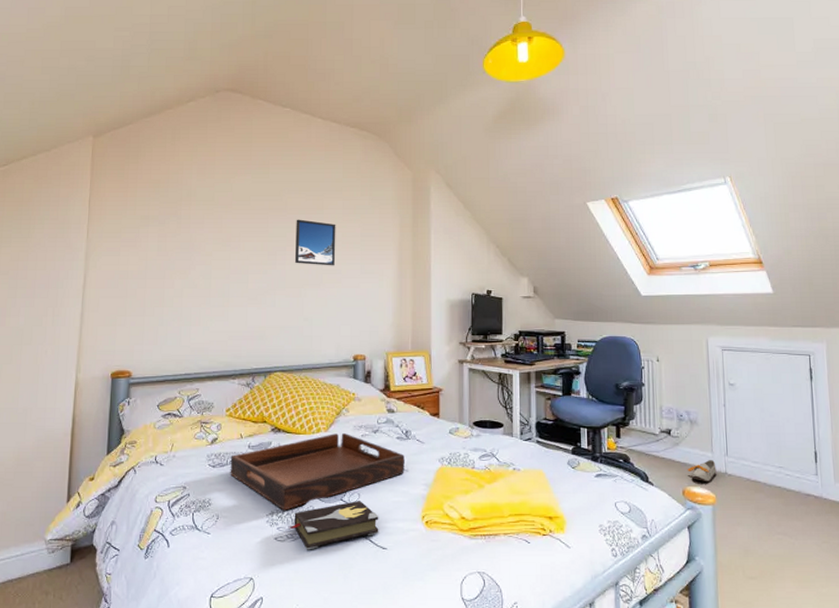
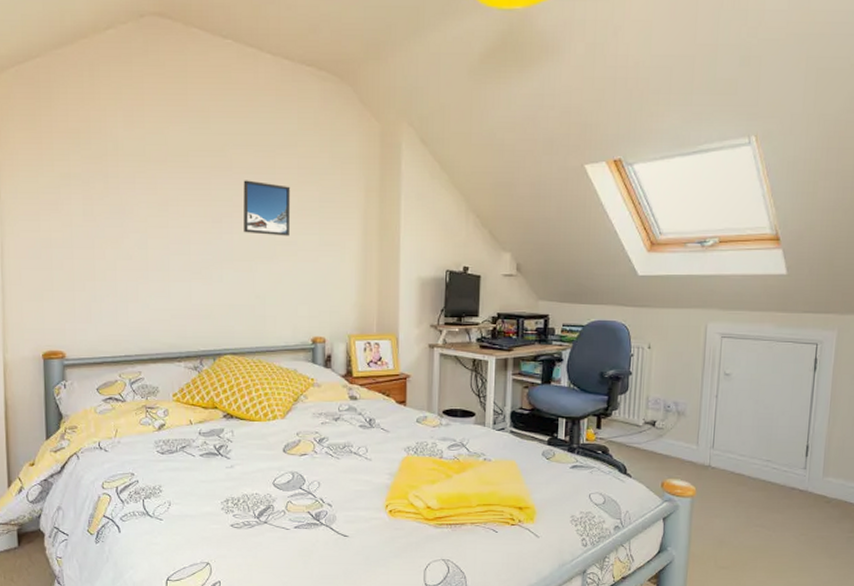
serving tray: present [230,433,405,511] -> none [180,421,368,498]
hardback book: present [288,501,379,550] -> none [244,489,340,537]
shoe: present [687,460,717,483] -> none [669,453,700,475]

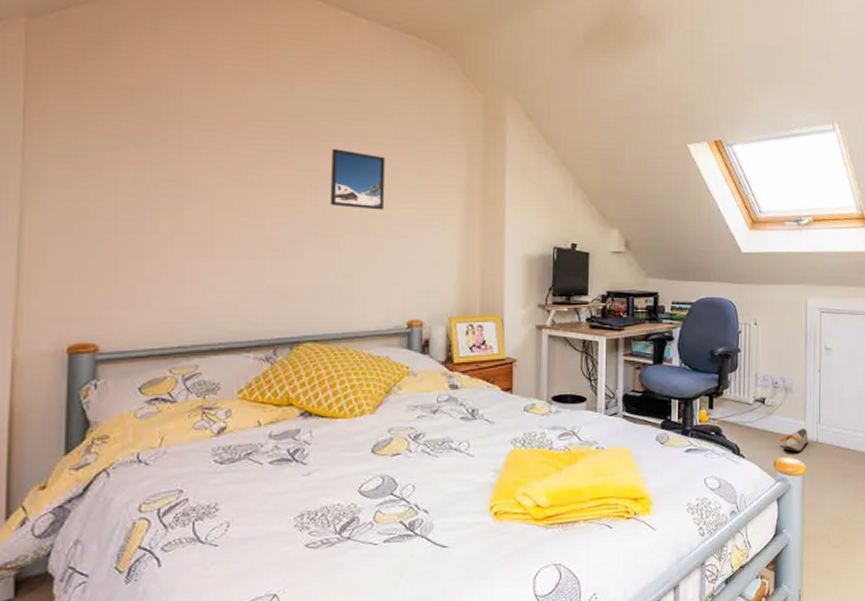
shoe: none [669,453,700,475] -> present [779,429,808,453]

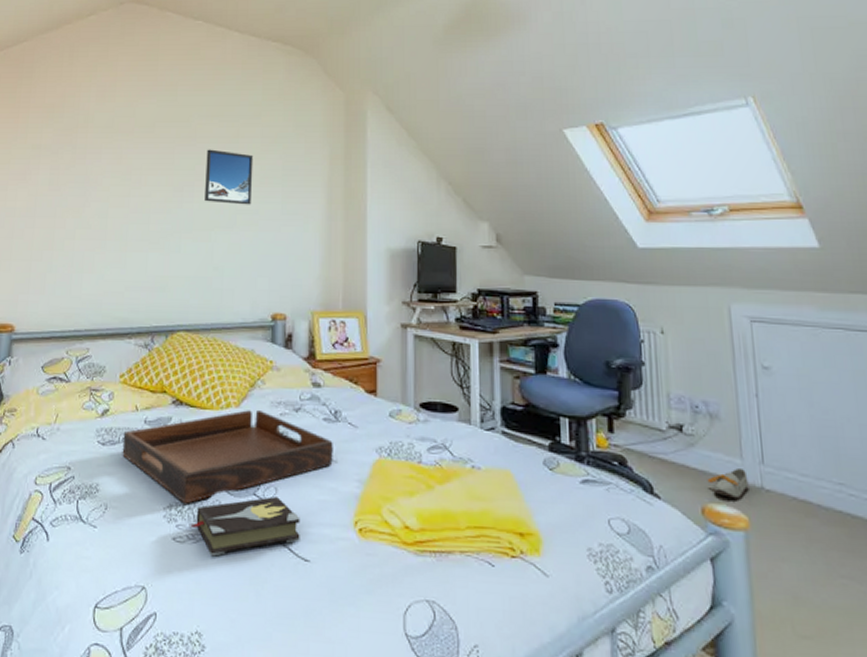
serving tray: none [244,415,470,512] -> present [122,410,333,504]
hardback book: none [322,494,438,556] -> present [189,497,300,557]

